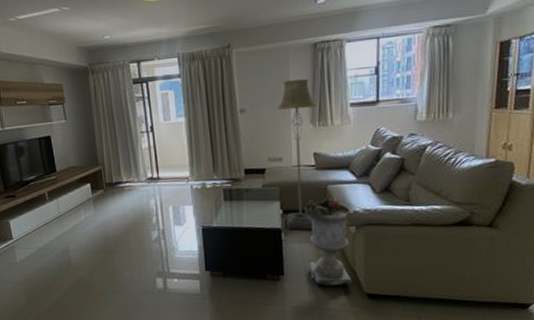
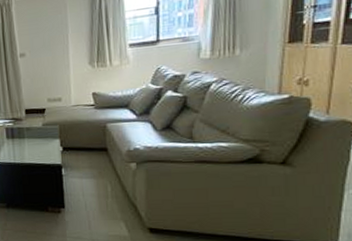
floor lamp: present [276,78,318,230] -> none [55,22,97,166]
planter: present [303,196,353,287] -> none [83,134,134,220]

